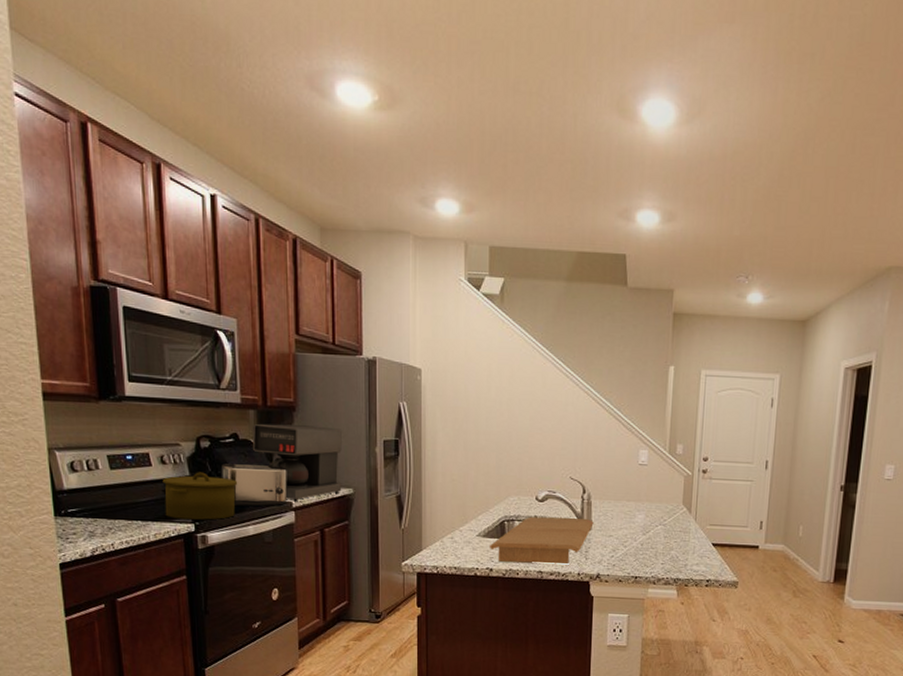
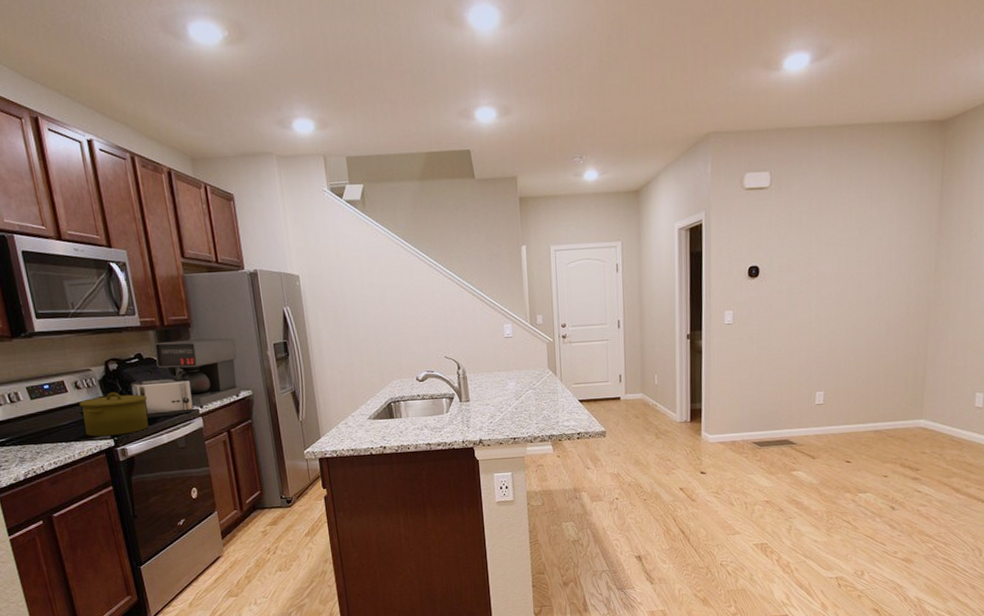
cutting board: present [490,516,594,565] -> none [381,391,471,439]

